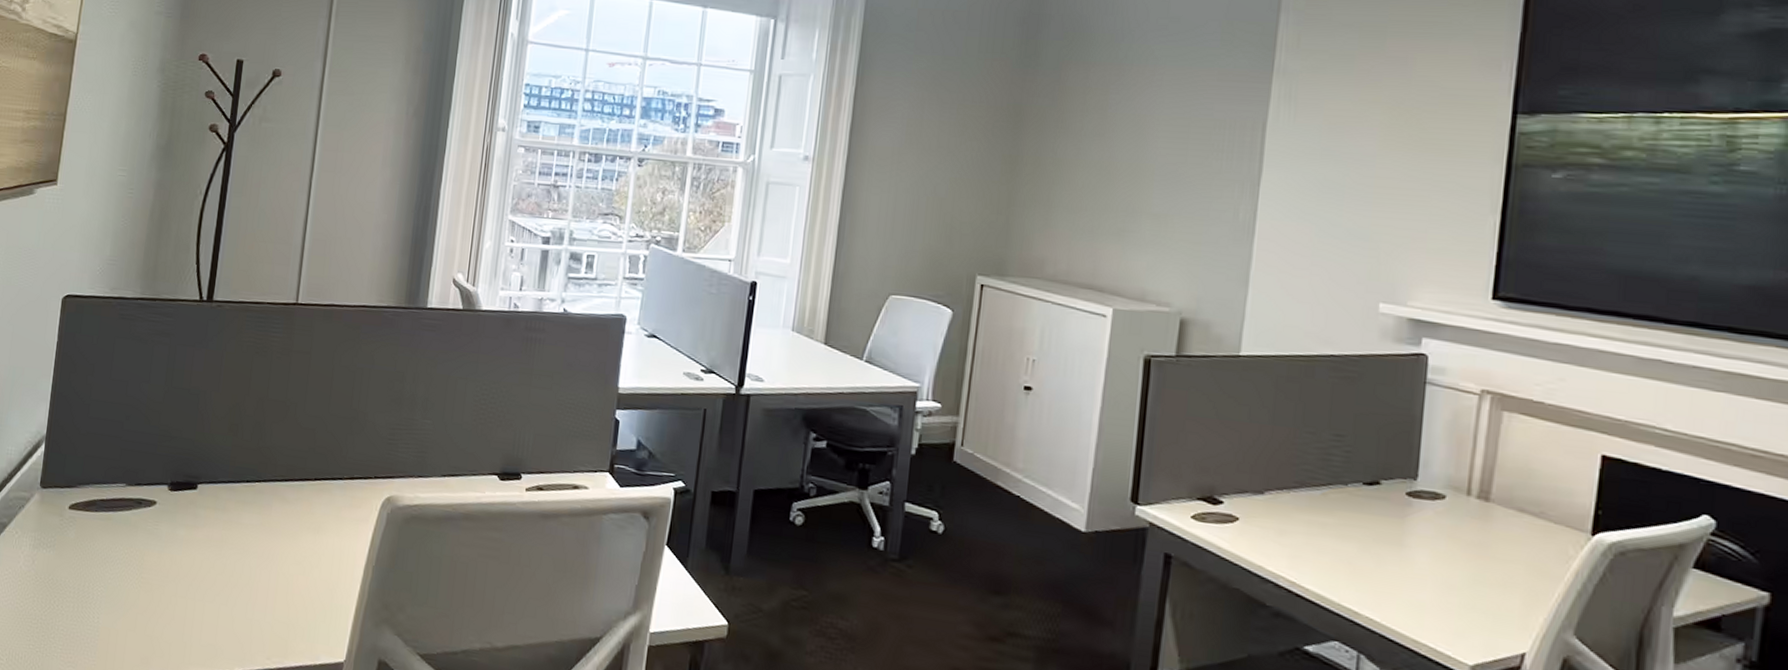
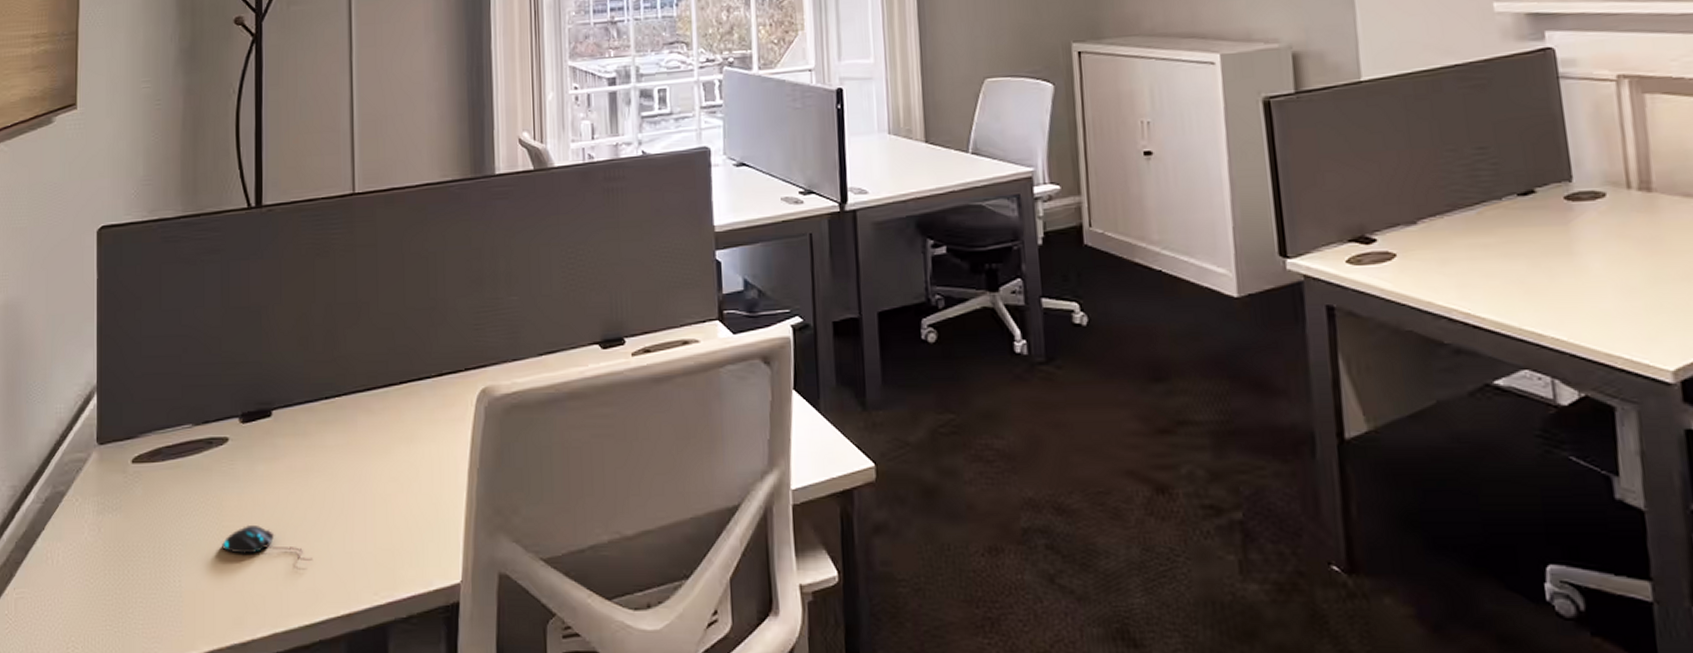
mouse: none [139,579,218,621] -> present [222,524,314,561]

